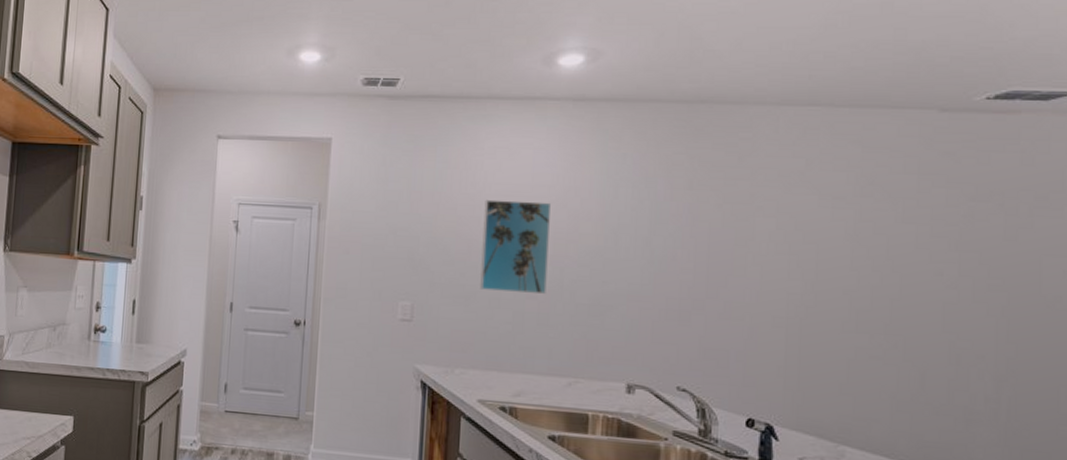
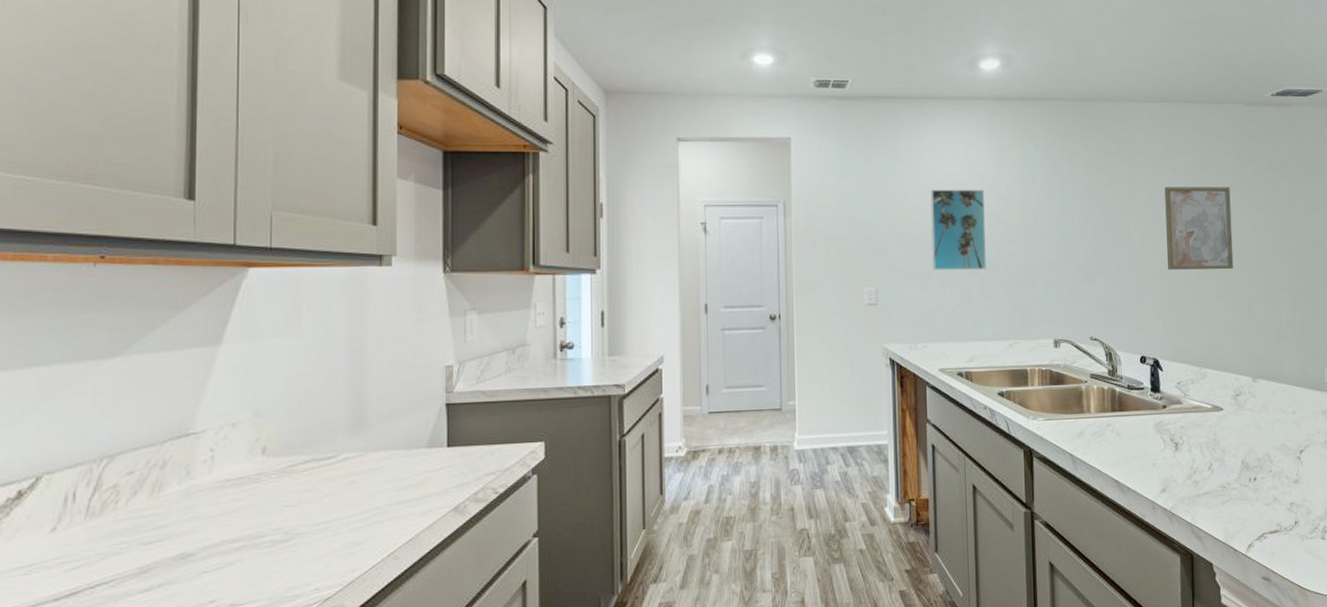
wall art: none [798,212,905,324] -> present [1164,187,1234,270]

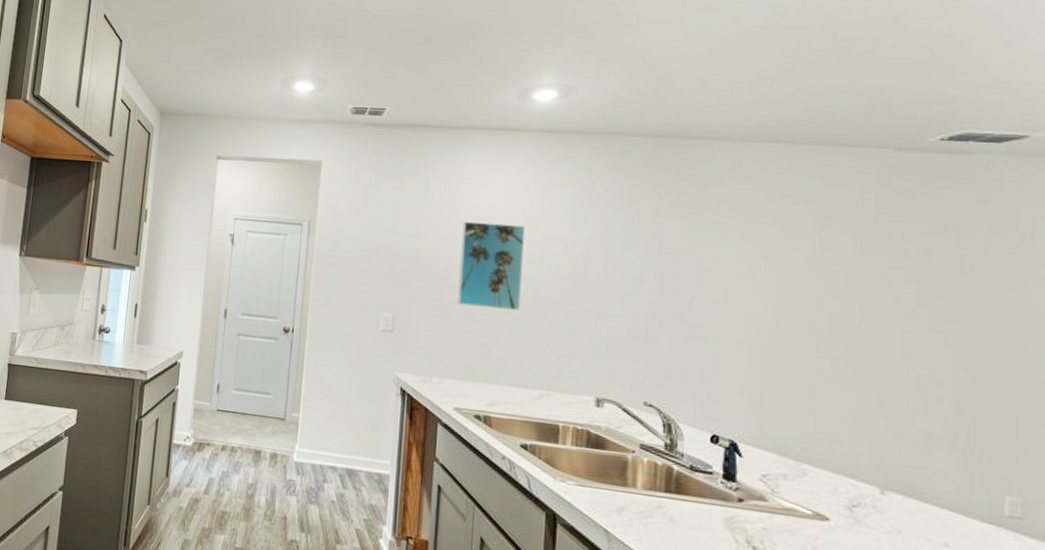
wall art: present [1164,187,1234,270] -> none [761,241,864,350]

